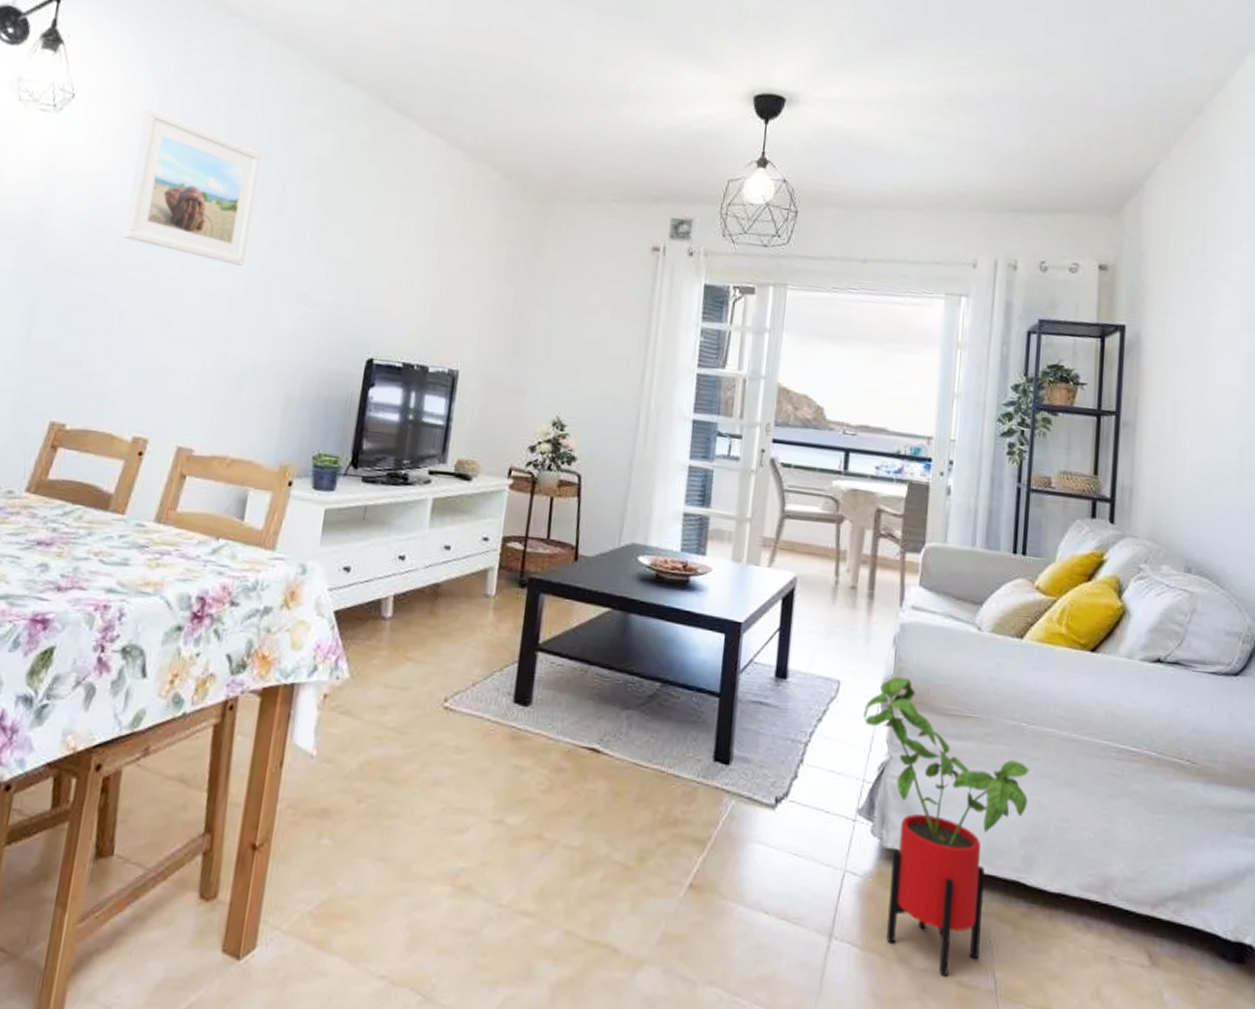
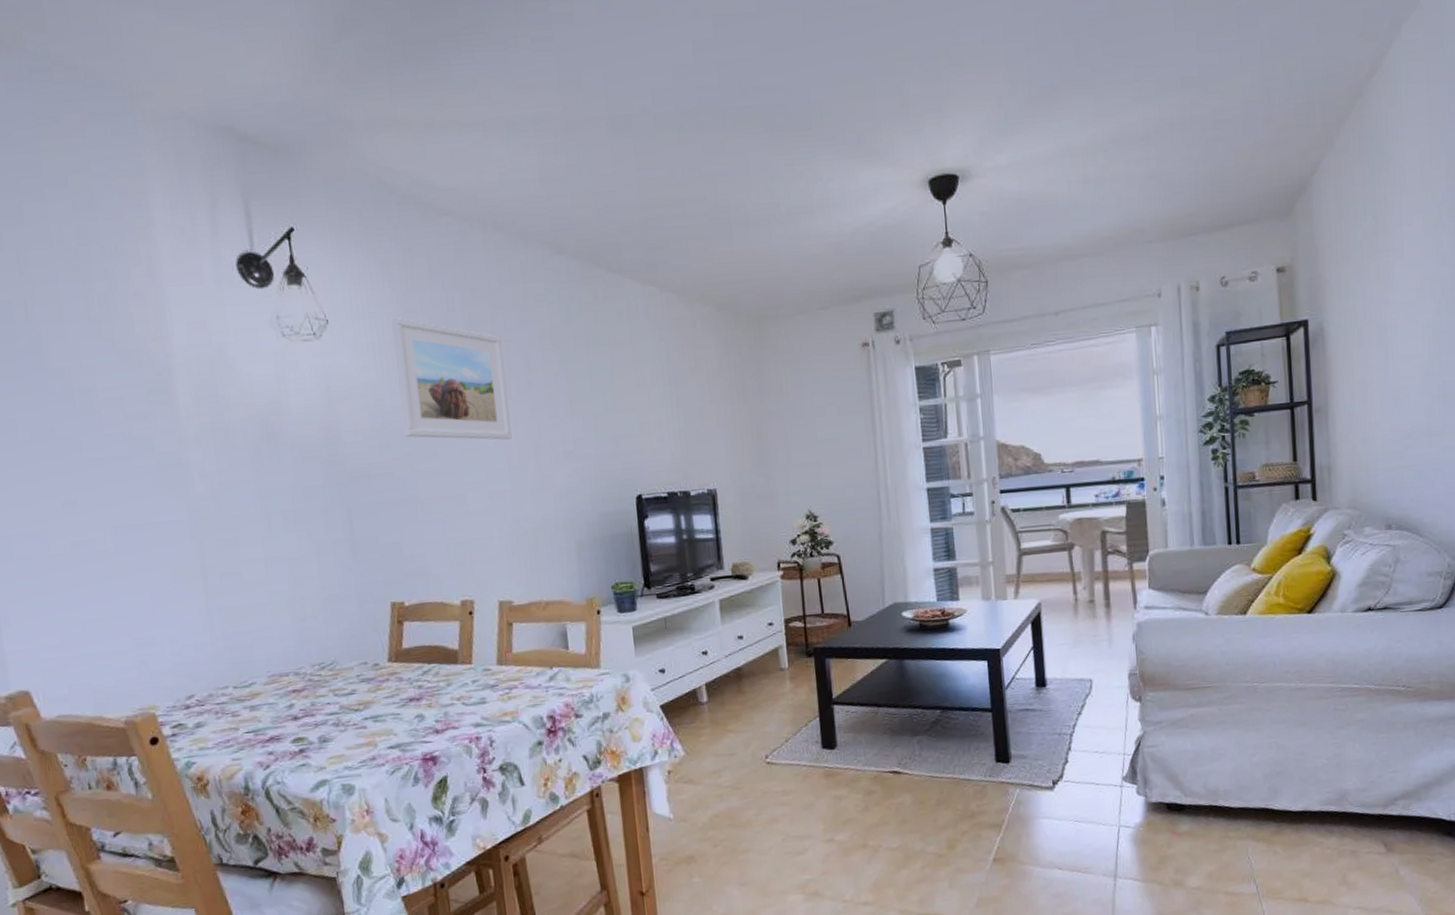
house plant: present [863,676,1030,977] -> none [1116,665,1267,890]

